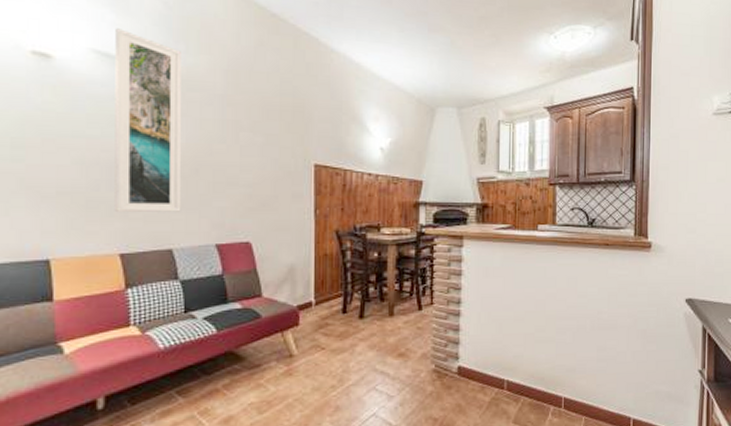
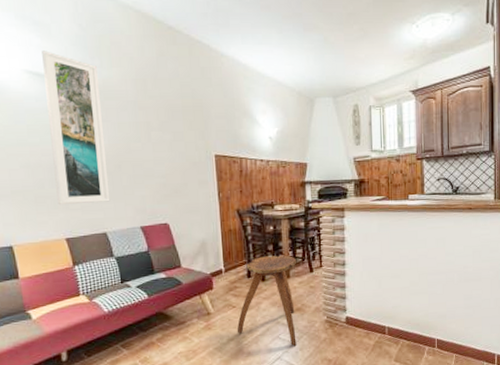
stool: none [324,288,402,401] -> present [236,255,297,347]

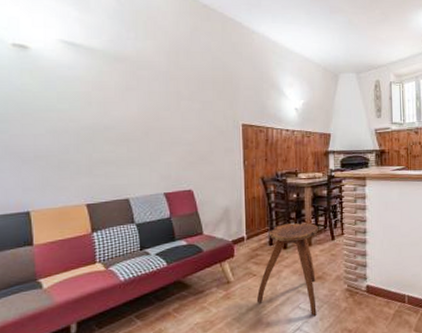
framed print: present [42,50,111,205] -> none [79,22,136,171]

